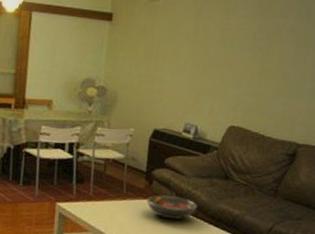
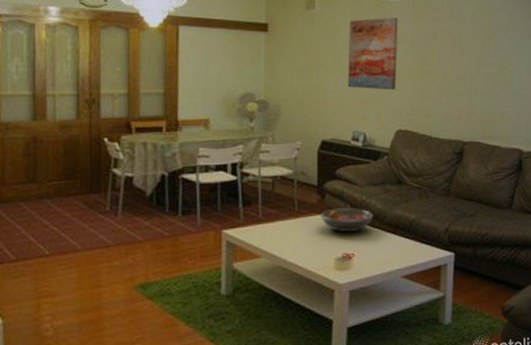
wall art: none [185,12,243,86] -> present [348,17,399,90]

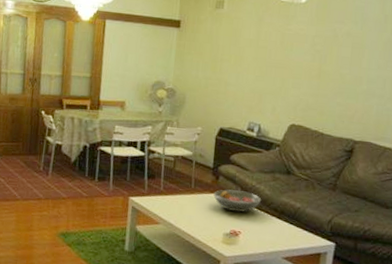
wall art: present [348,17,399,90] -> none [248,18,302,87]

